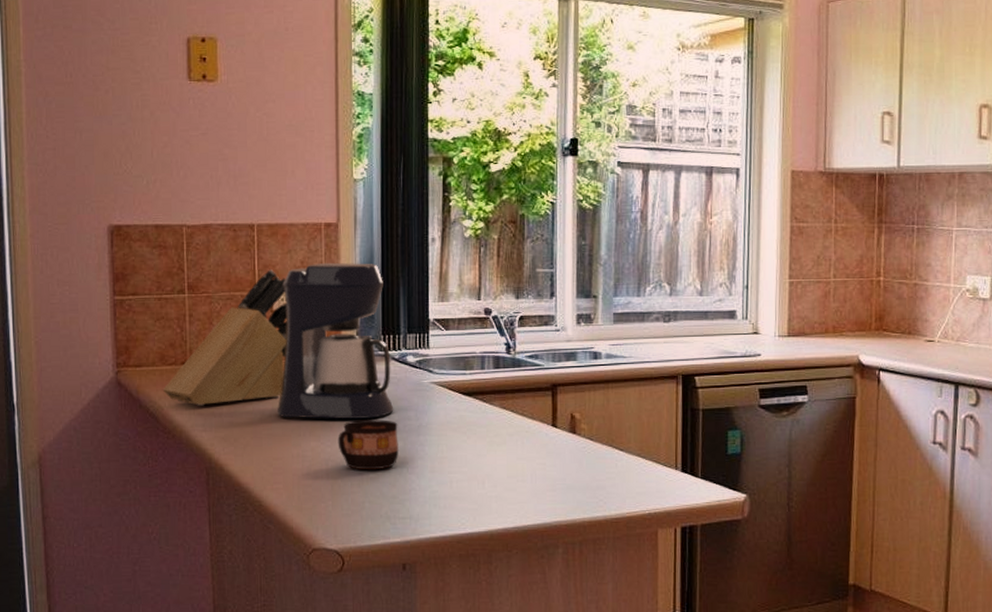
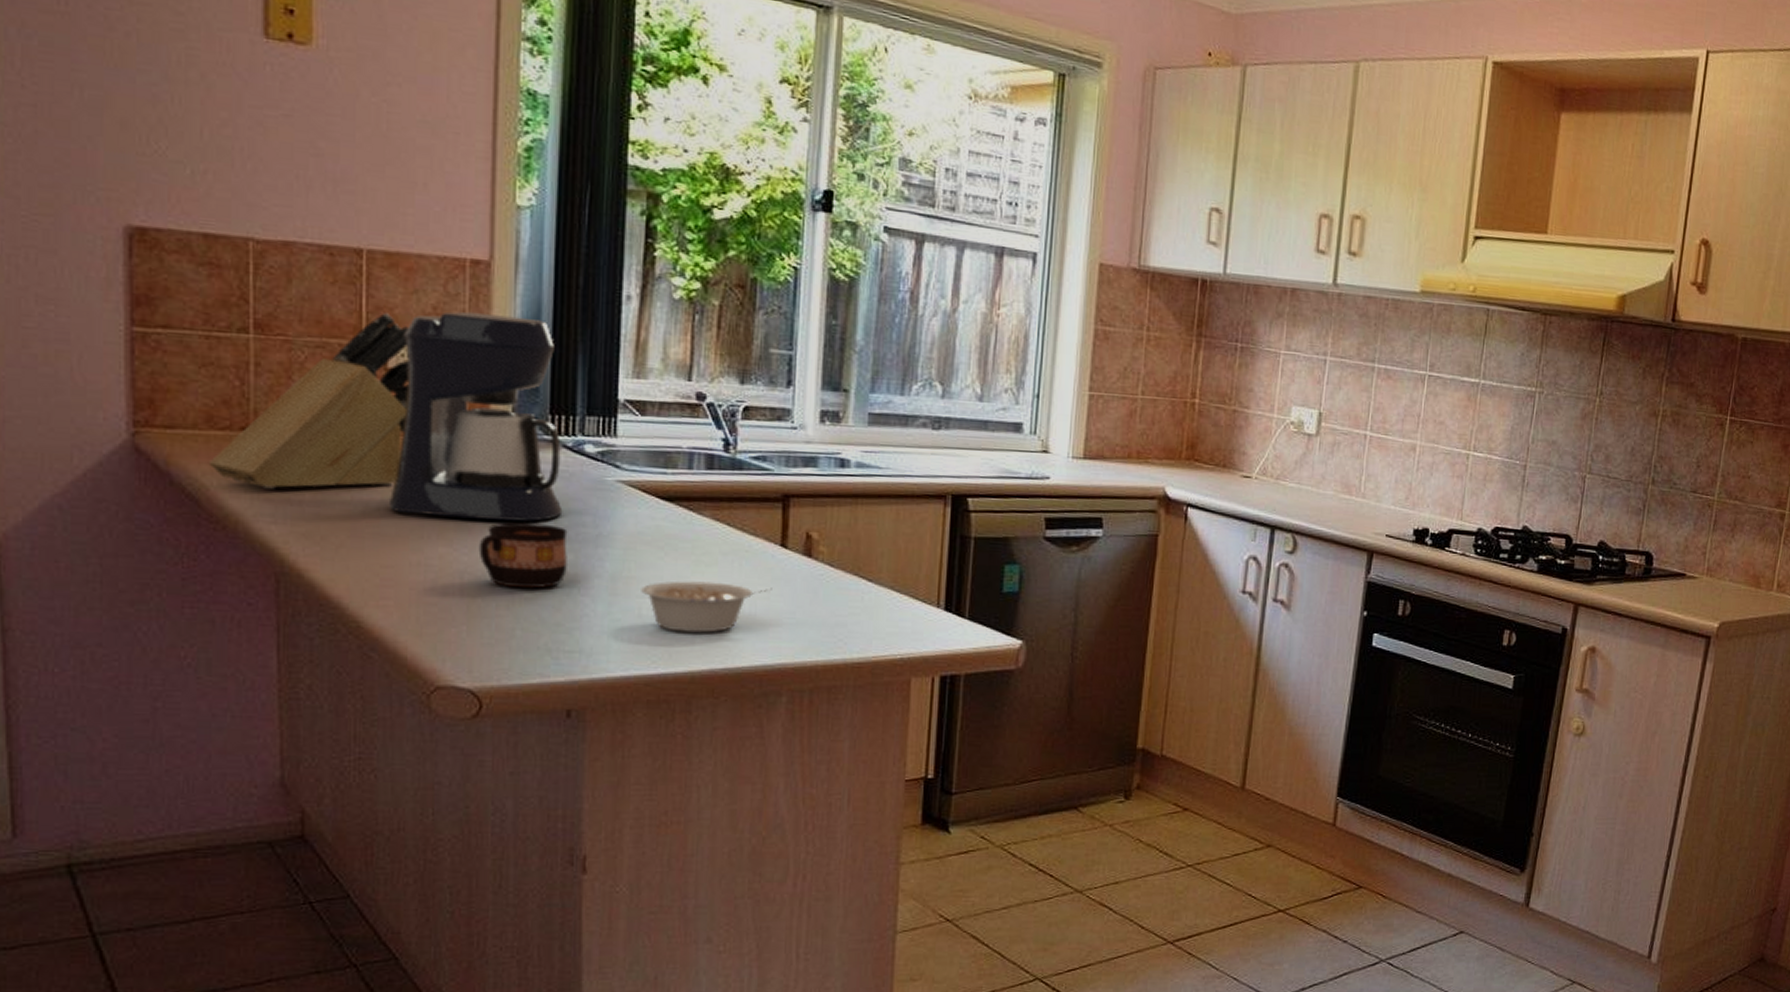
legume: none [451,458,547,499] -> present [641,581,772,633]

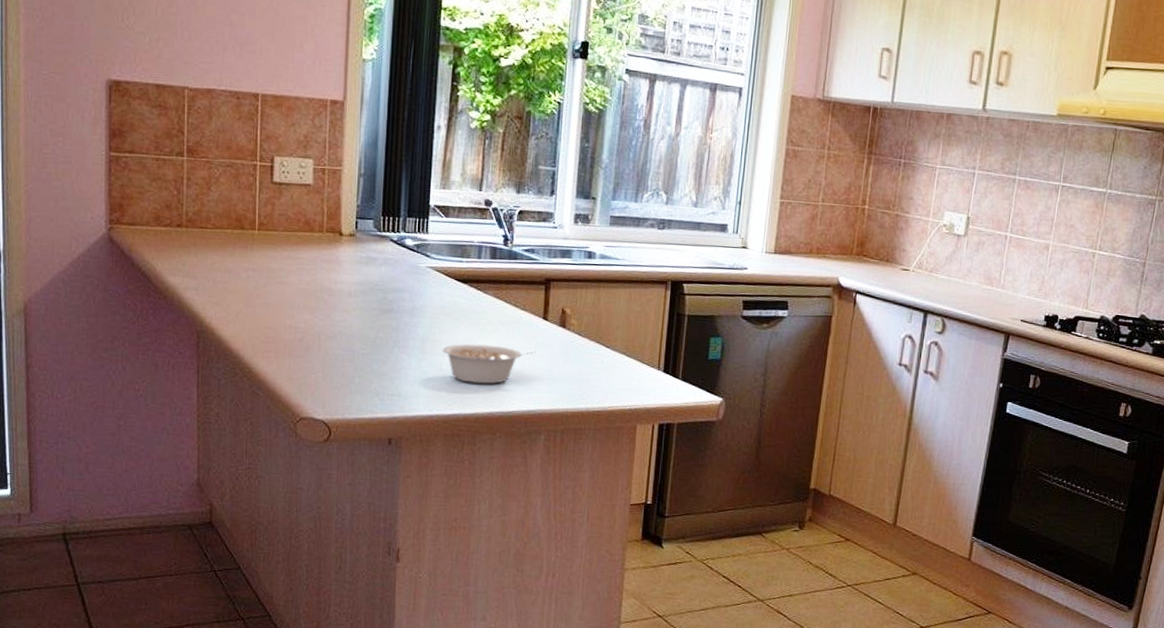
knife block: present [210,313,409,489] -> none [157,141,288,270]
coffee maker: present [388,311,563,522] -> none [271,139,389,297]
cup: present [478,521,568,589] -> none [331,296,392,347]

